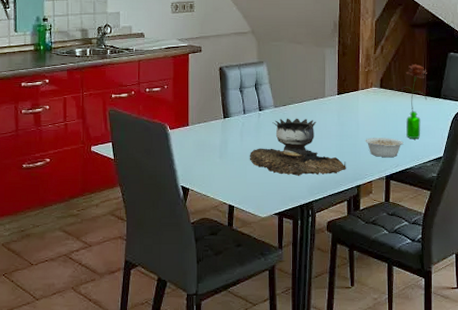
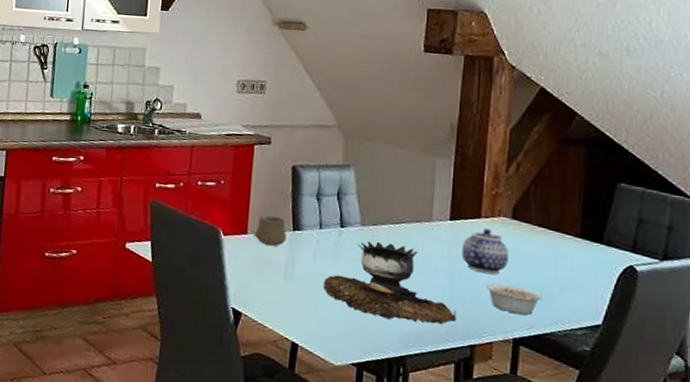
cup: none [193,109,219,132] -> present [253,215,287,246]
teapot: none [347,97,379,131] -> present [461,228,509,275]
flower: present [401,64,427,139] -> none [542,192,584,295]

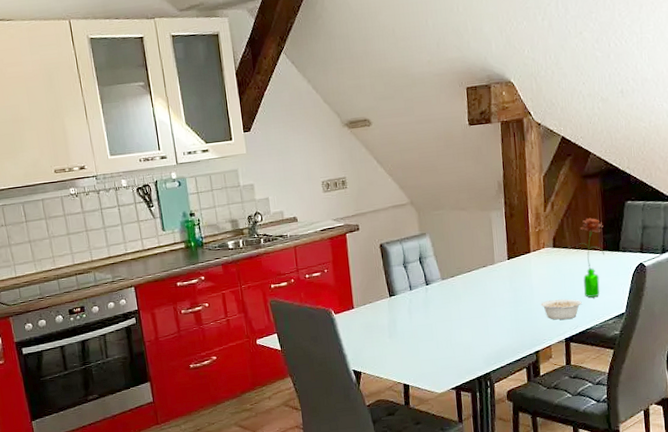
cup: present [253,215,287,246] -> none [359,288,386,314]
brazier: present [322,241,457,324] -> none [420,288,523,349]
teapot: present [461,228,509,275] -> none [519,259,555,295]
flower: none [542,192,584,295] -> present [575,217,604,298]

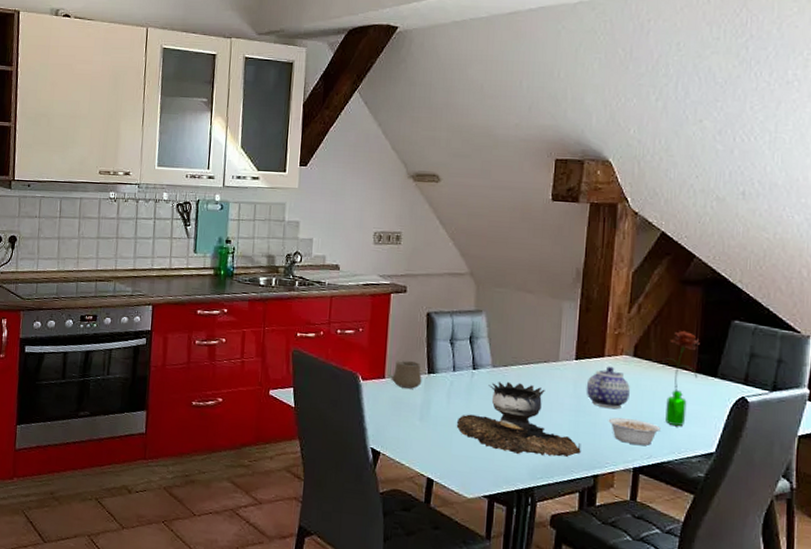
cup: none [359,288,386,314] -> present [391,360,422,389]
brazier: none [420,288,523,349] -> present [456,381,581,457]
teapot: none [519,259,555,295] -> present [586,366,630,409]

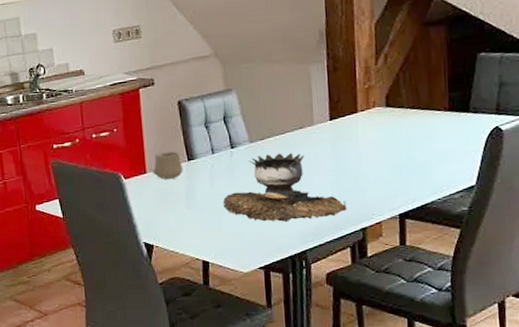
teapot: present [586,366,630,409] -> none [343,120,387,162]
legume: present [608,417,661,446] -> none [369,167,421,192]
flower: present [661,330,700,426] -> none [413,72,450,167]

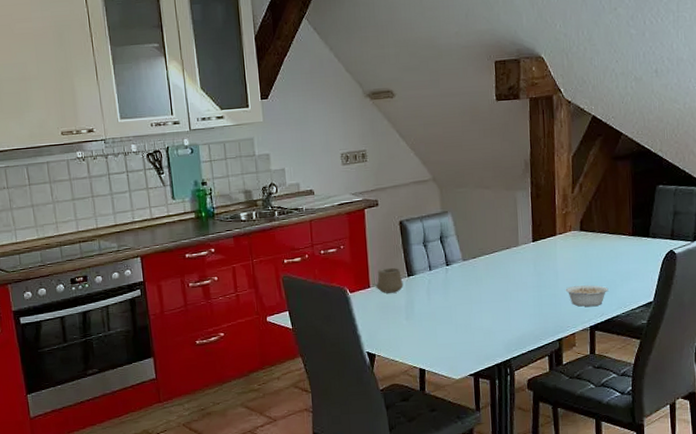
brazier: present [222,153,347,222] -> none [438,270,546,333]
legume: none [369,167,421,192] -> present [565,285,609,307]

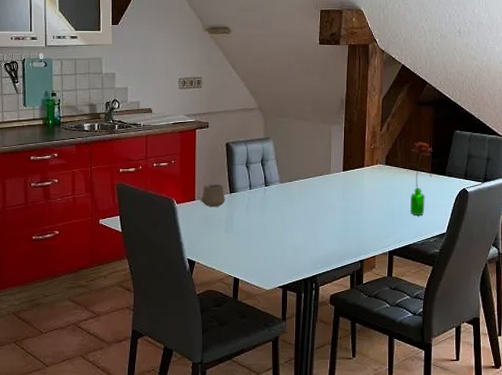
legume: present [565,285,609,307] -> none [369,214,407,234]
flower: none [603,201,633,284] -> present [406,141,433,215]

